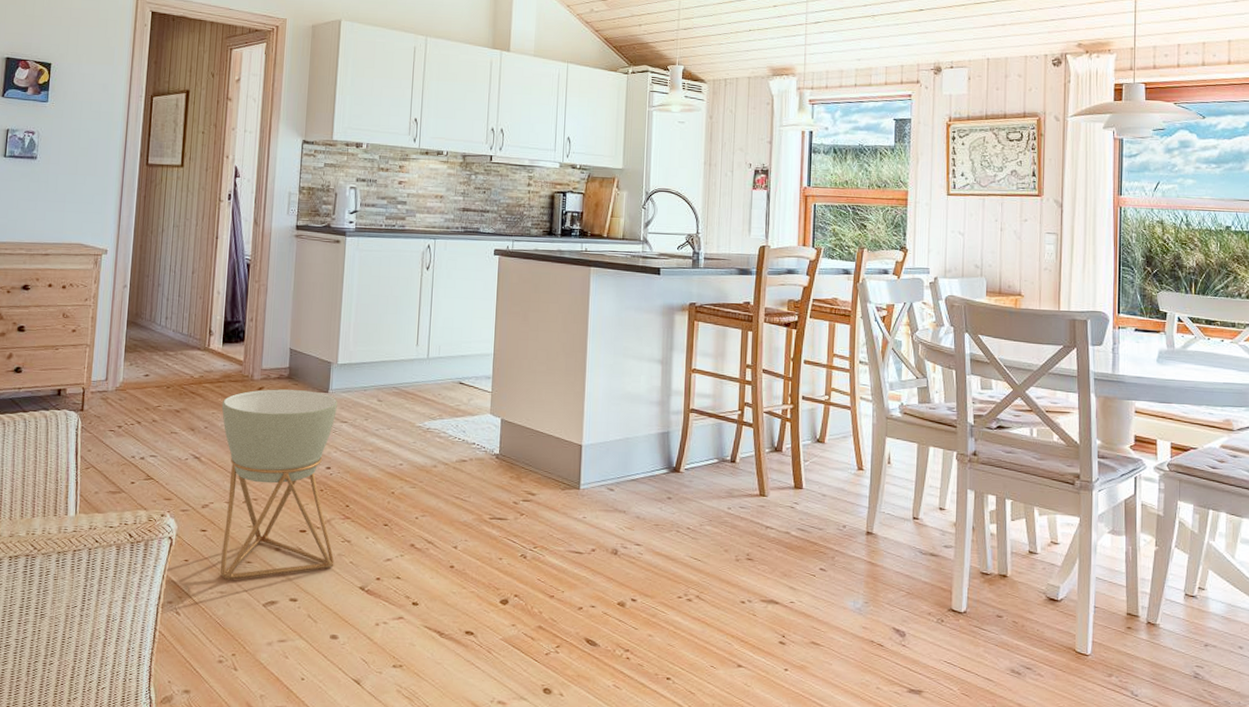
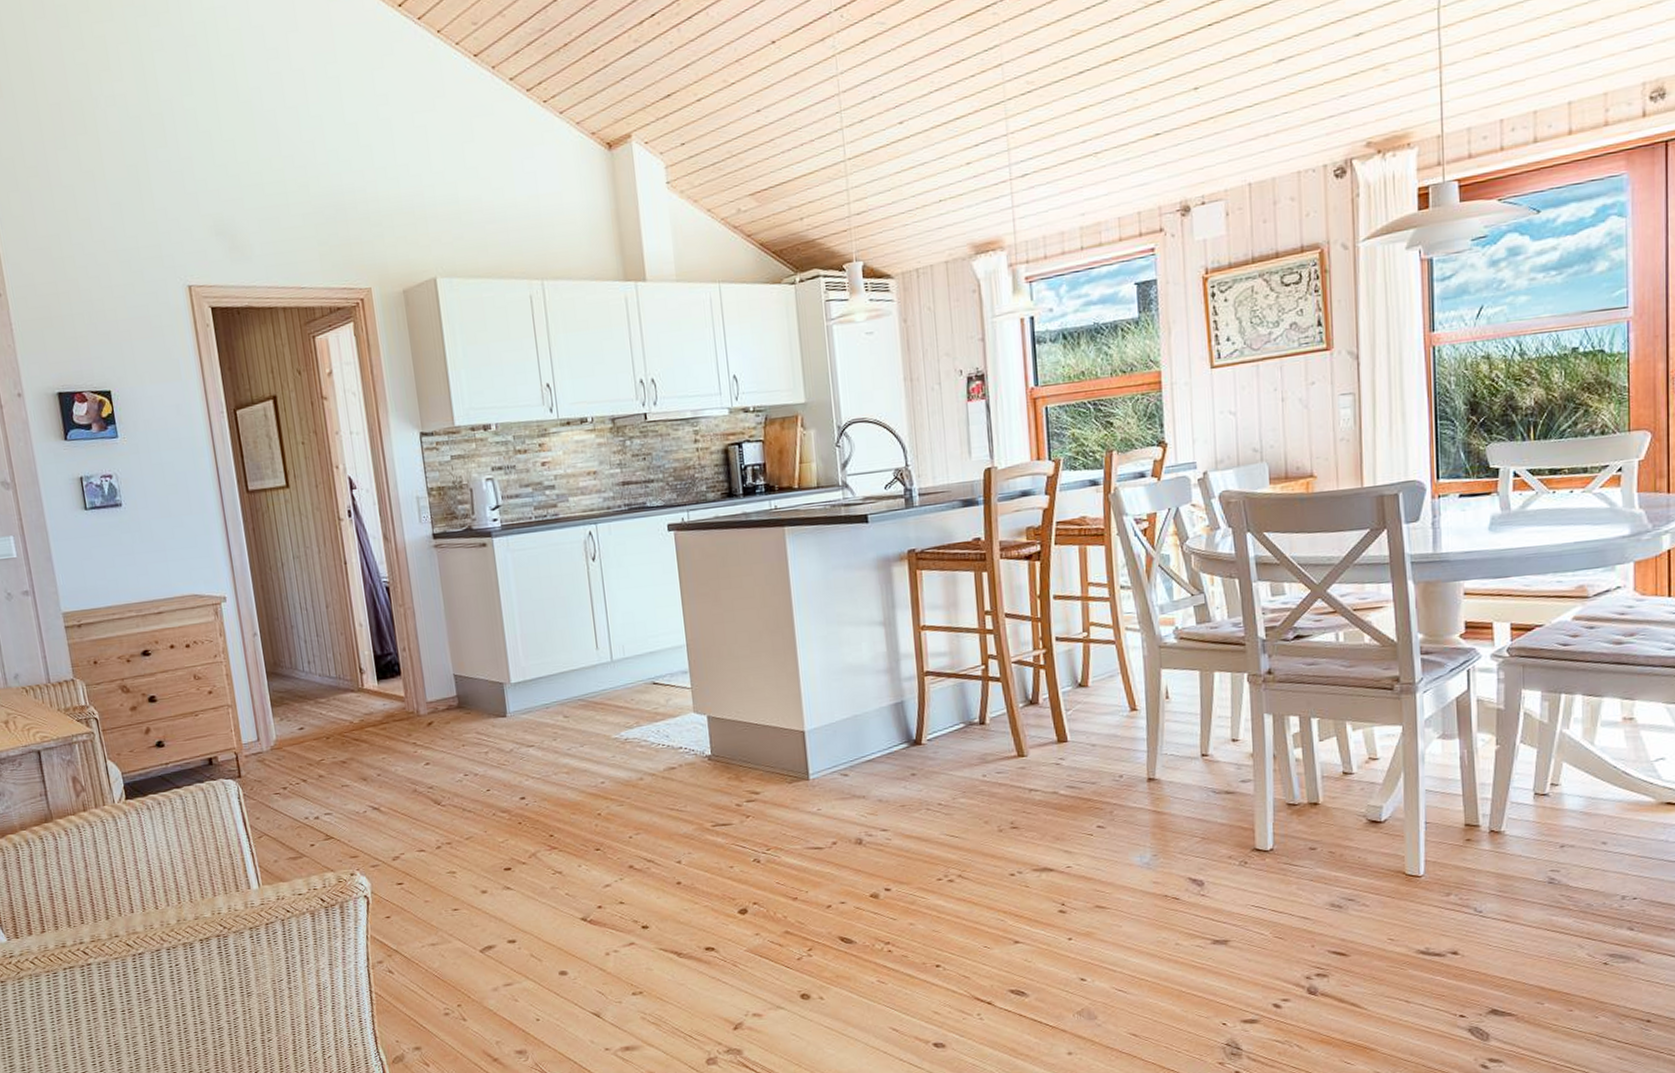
planter: present [220,389,338,581] -> none [390,717,549,932]

